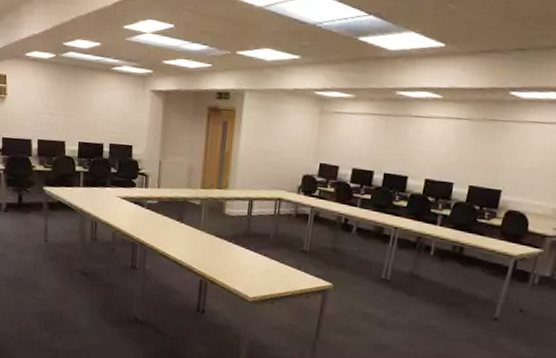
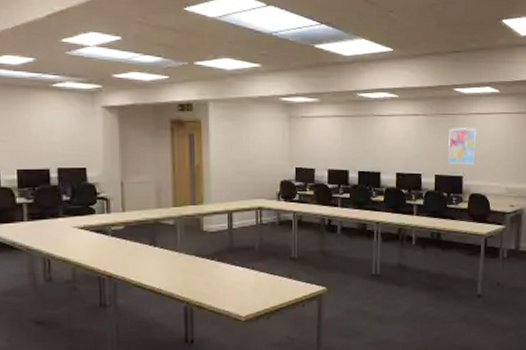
wall art: none [487,136,530,179] -> present [448,128,477,165]

